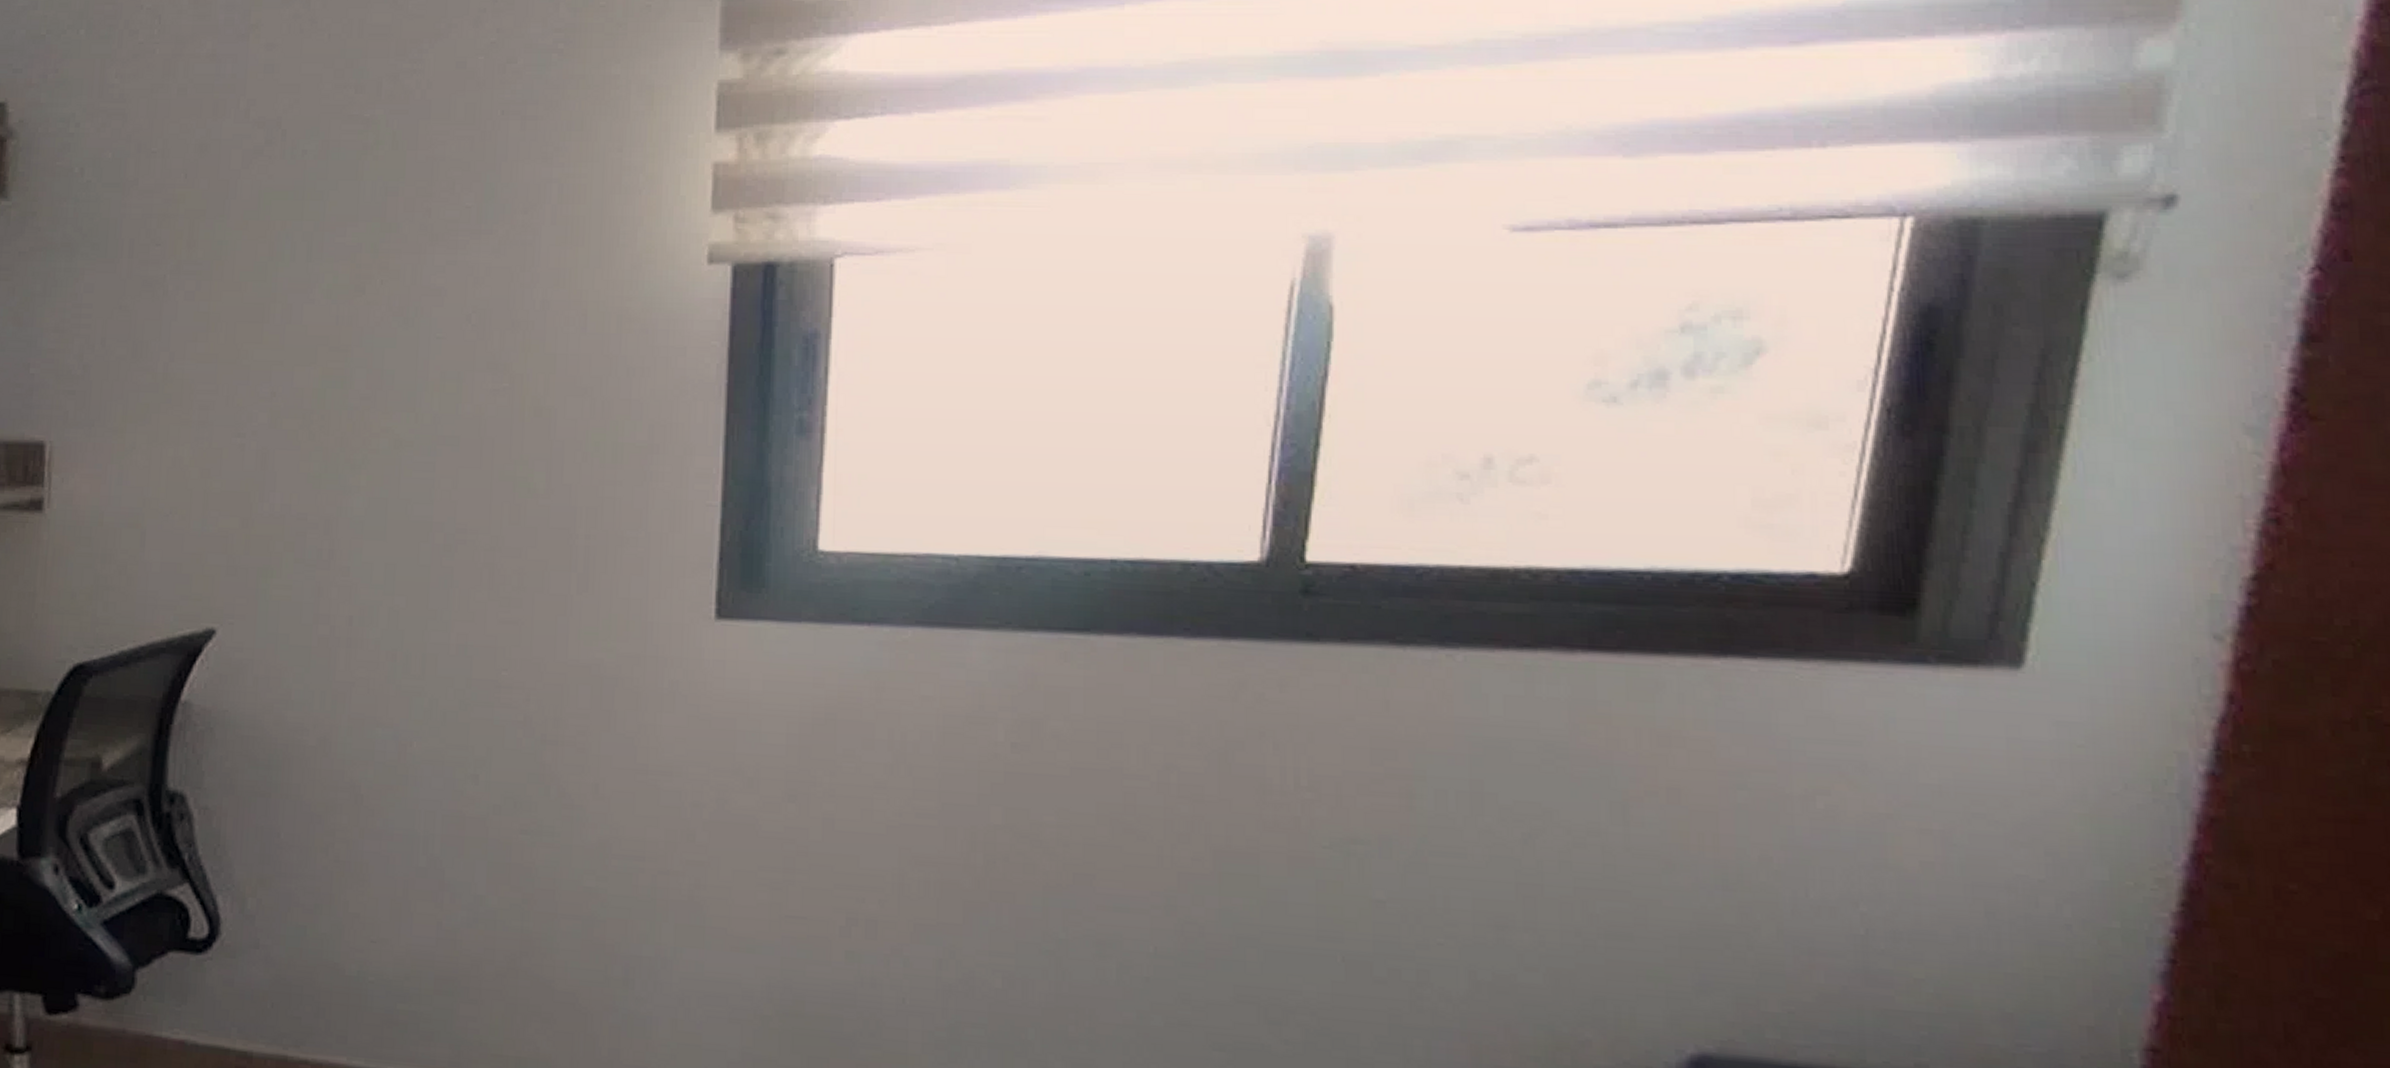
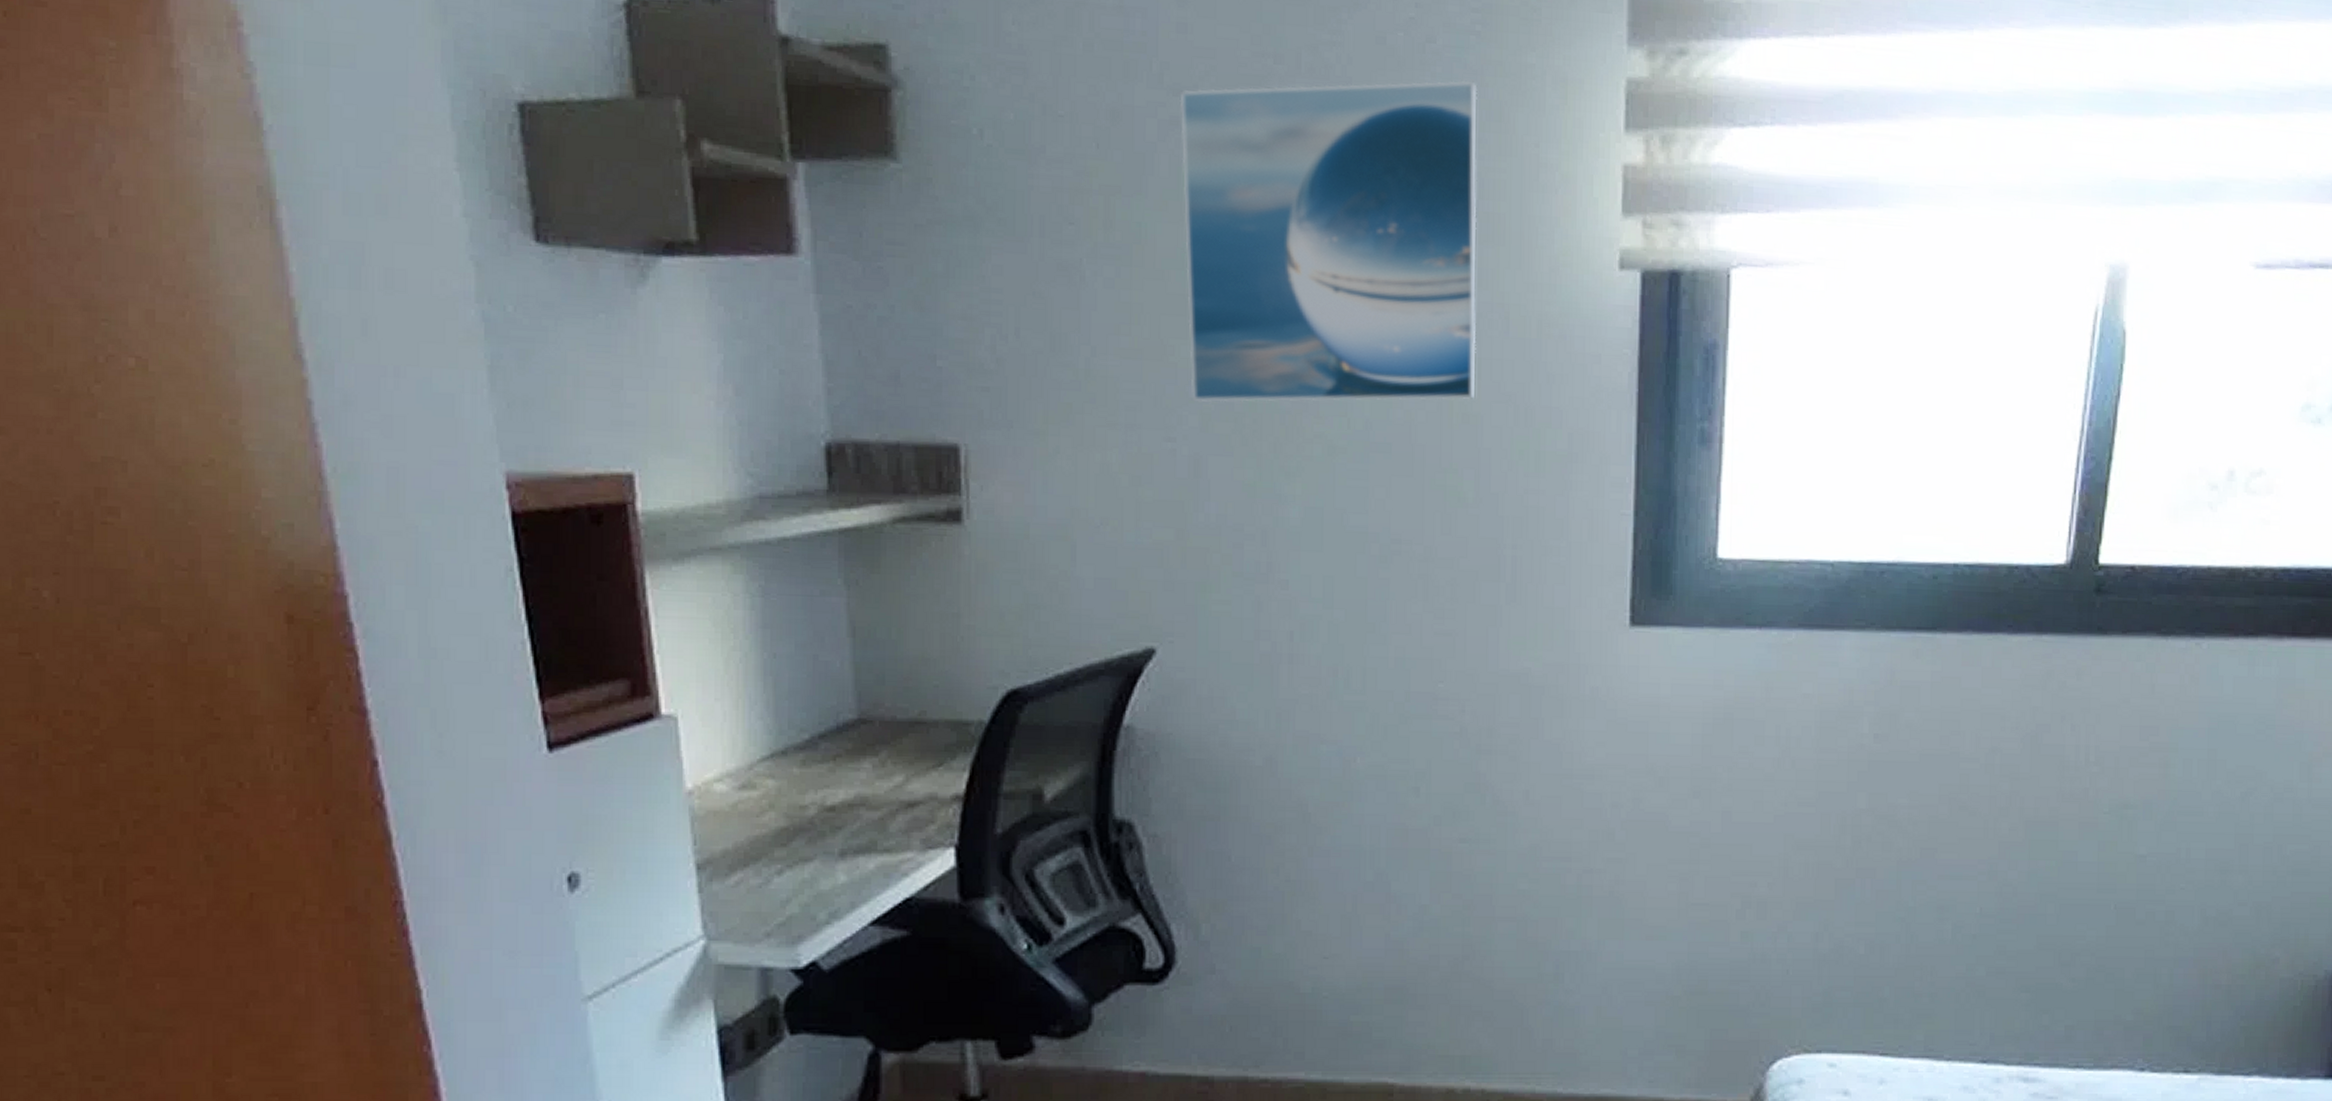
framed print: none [262,95,559,401] -> present [1179,80,1477,403]

